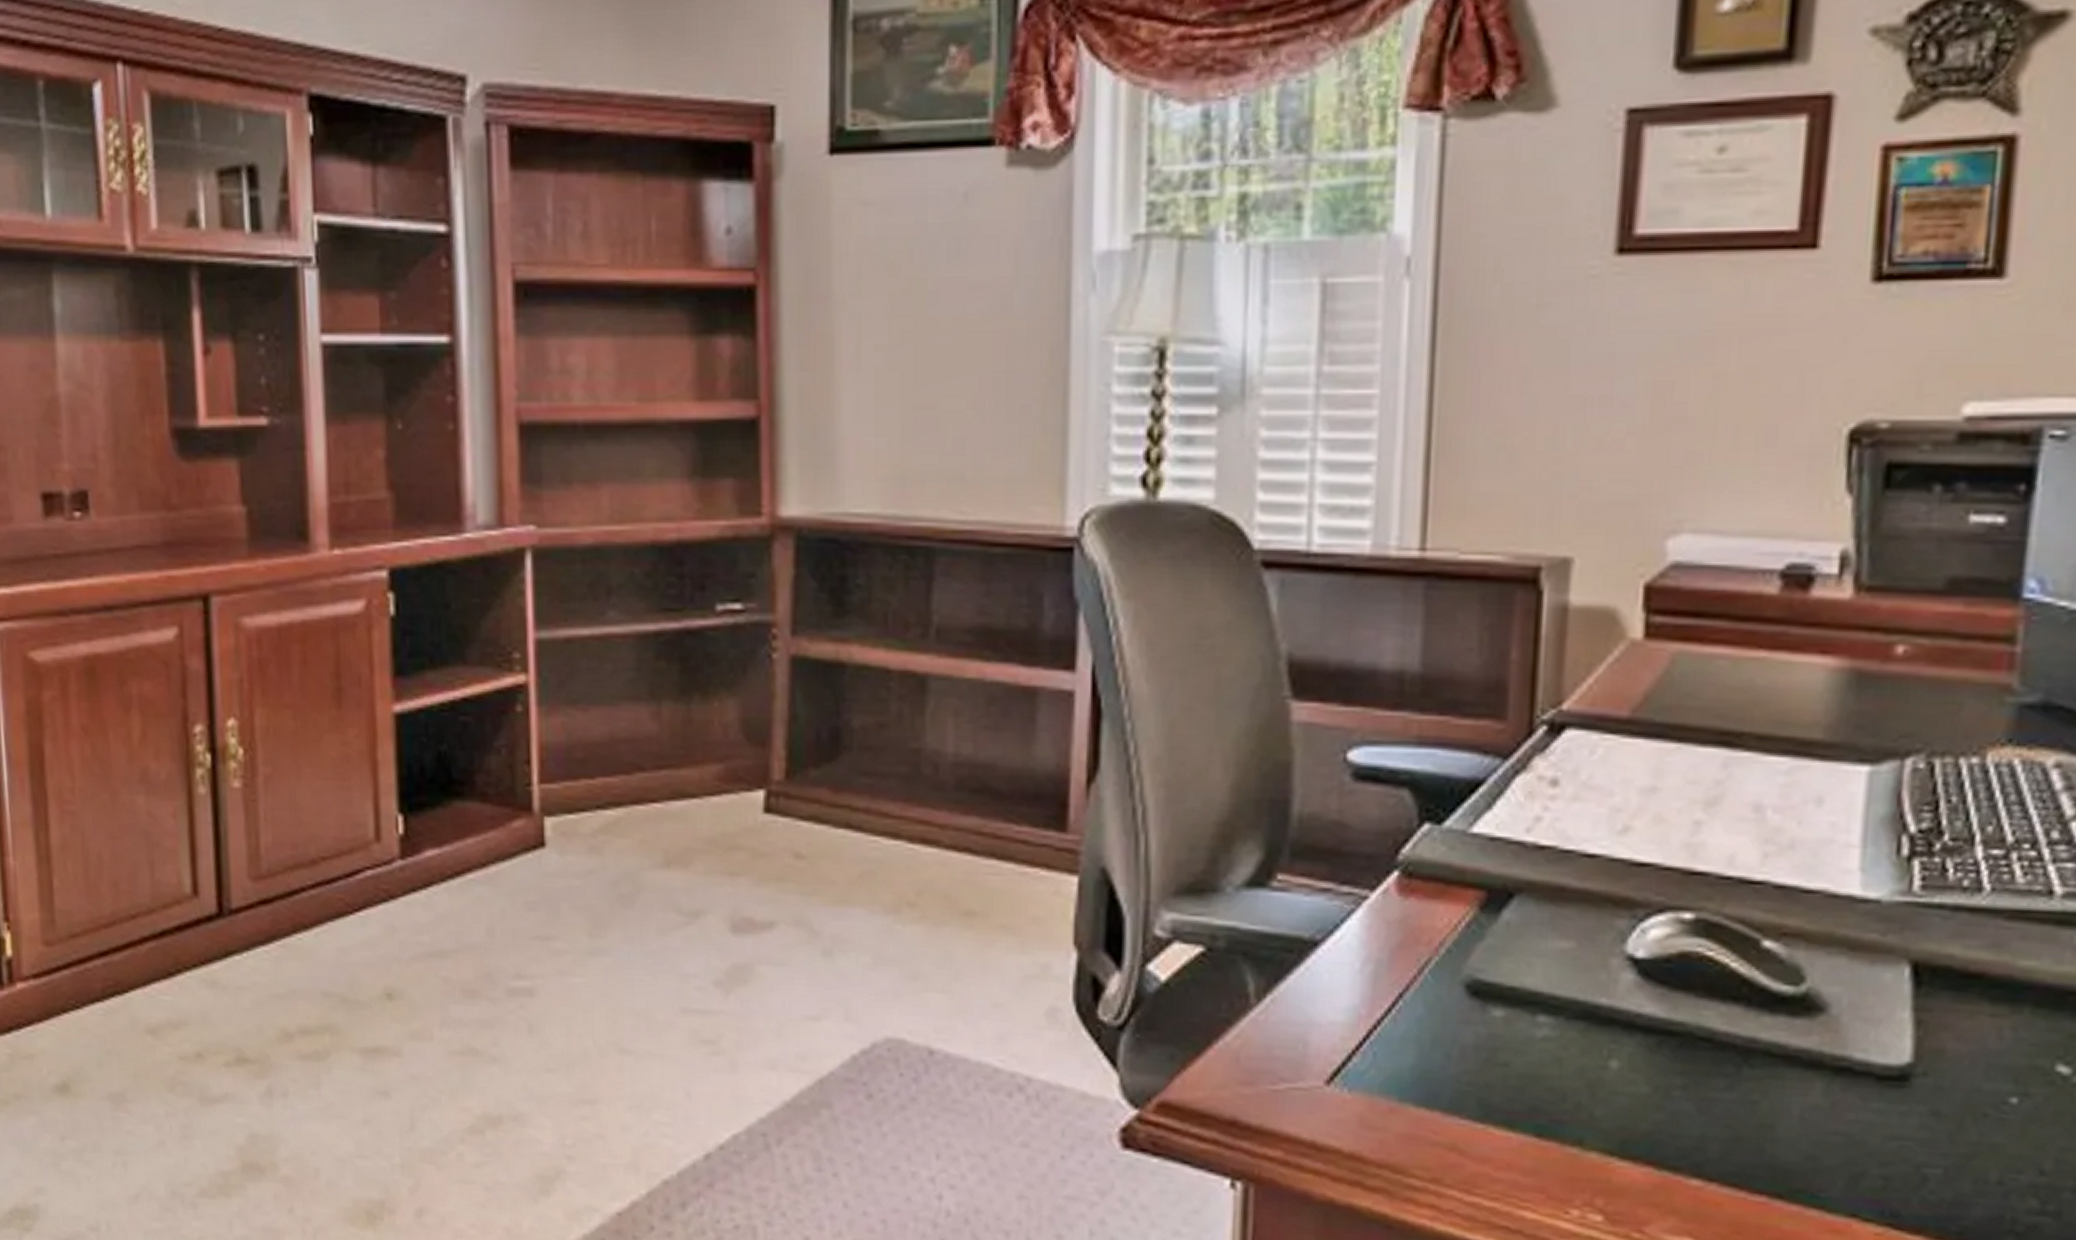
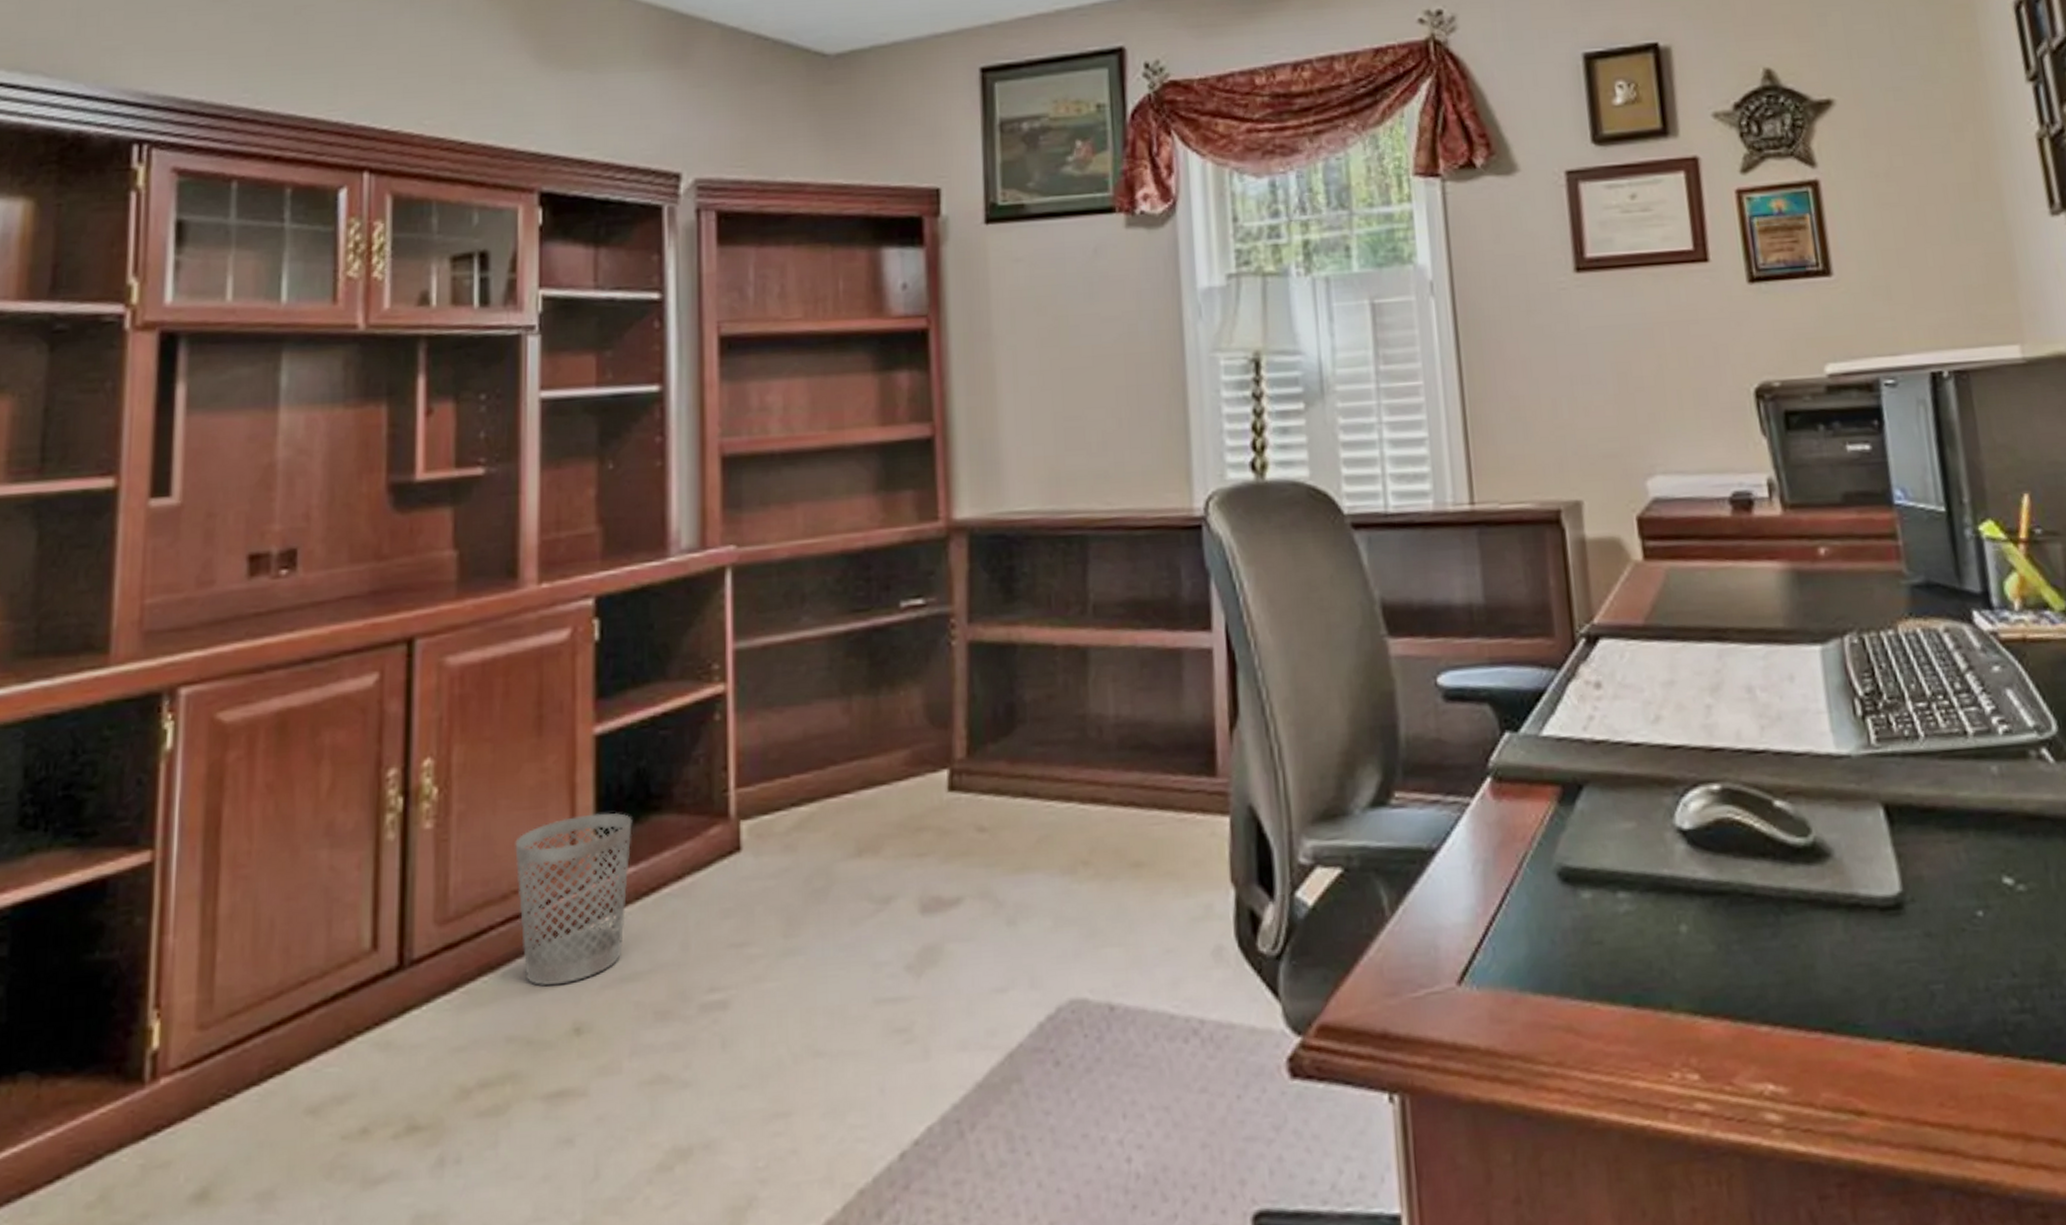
wastebasket: none [321,792,435,952] -> present [515,813,632,986]

